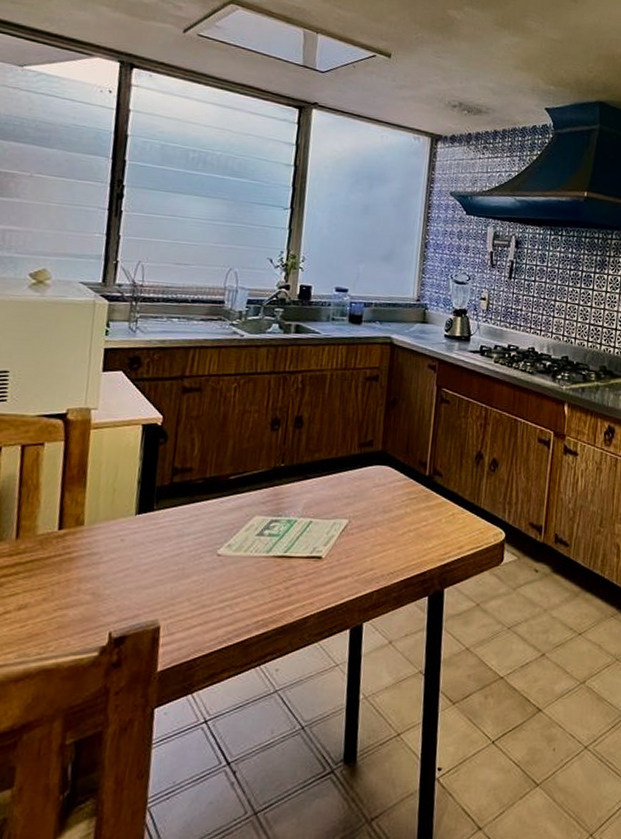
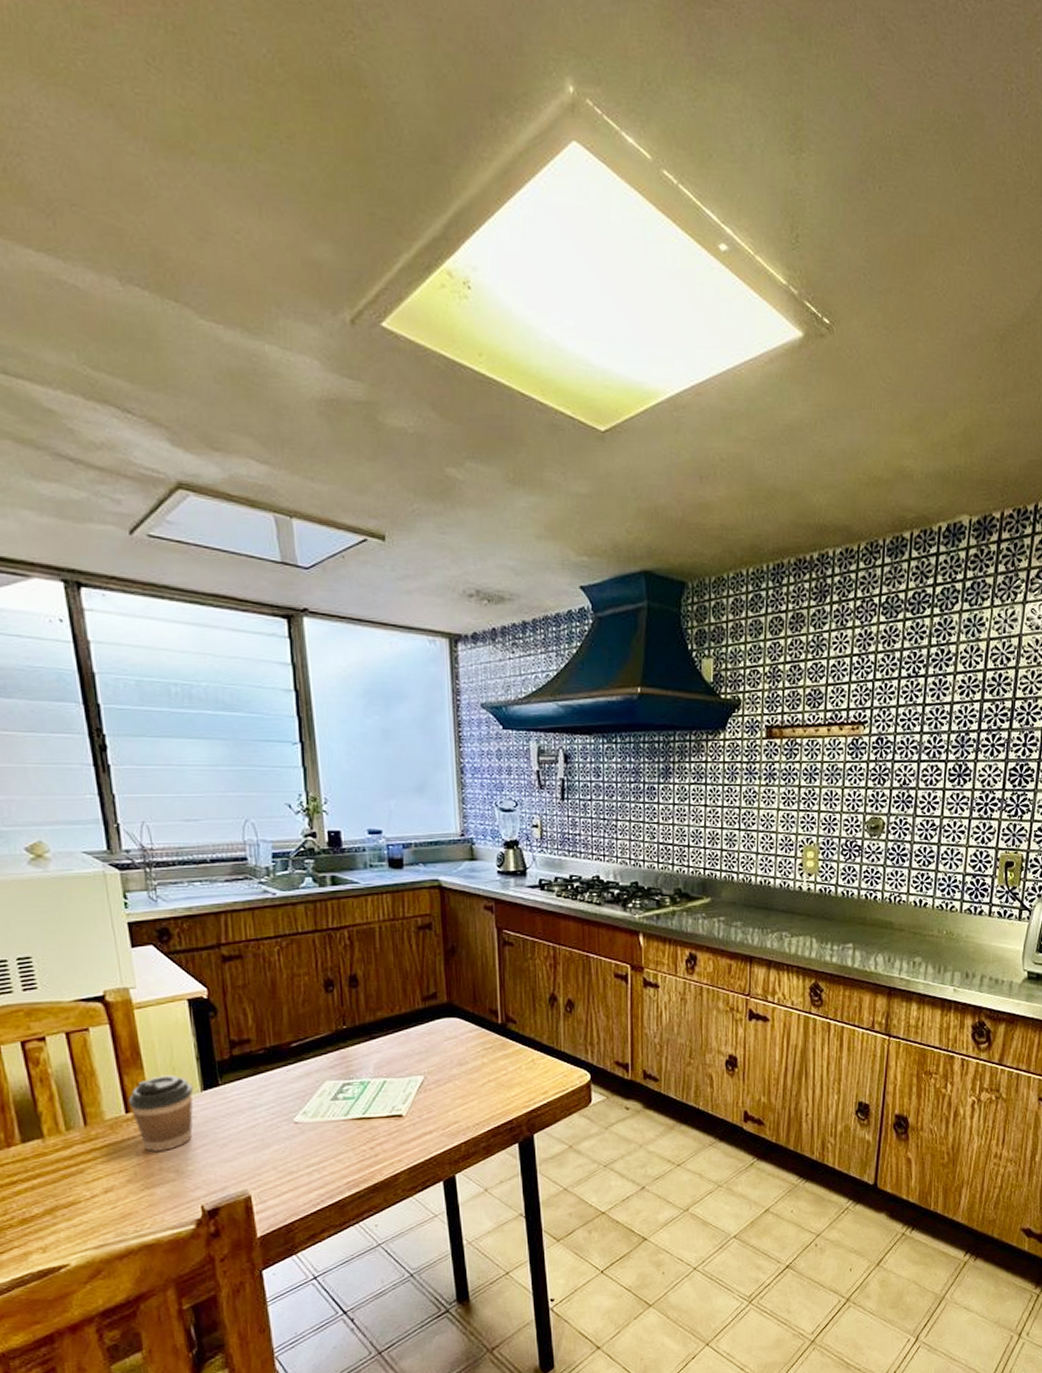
coffee cup: none [63,495,128,572] -> present [127,1075,193,1152]

